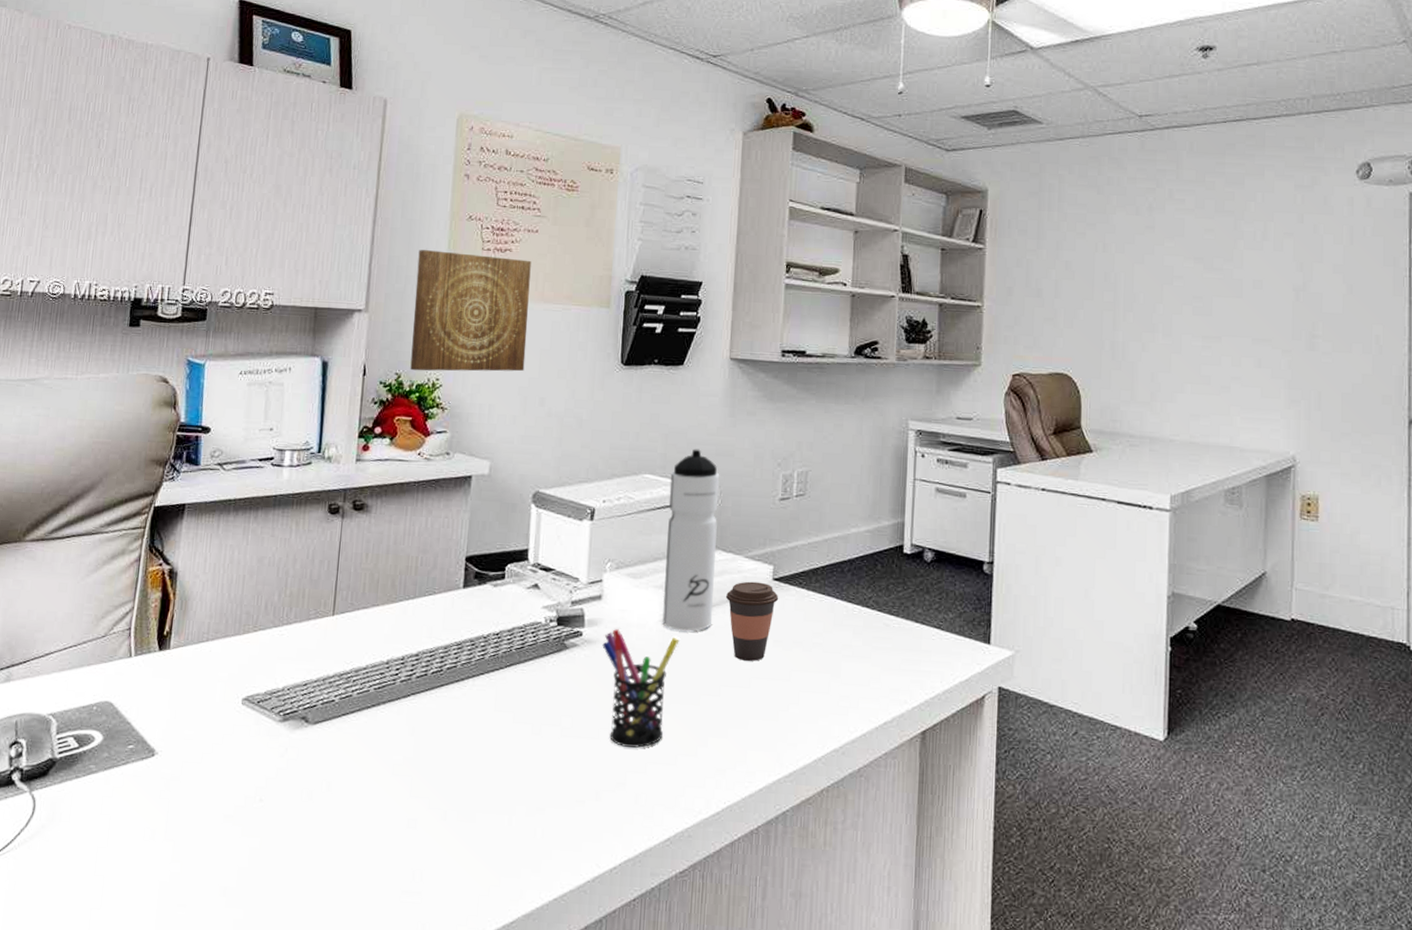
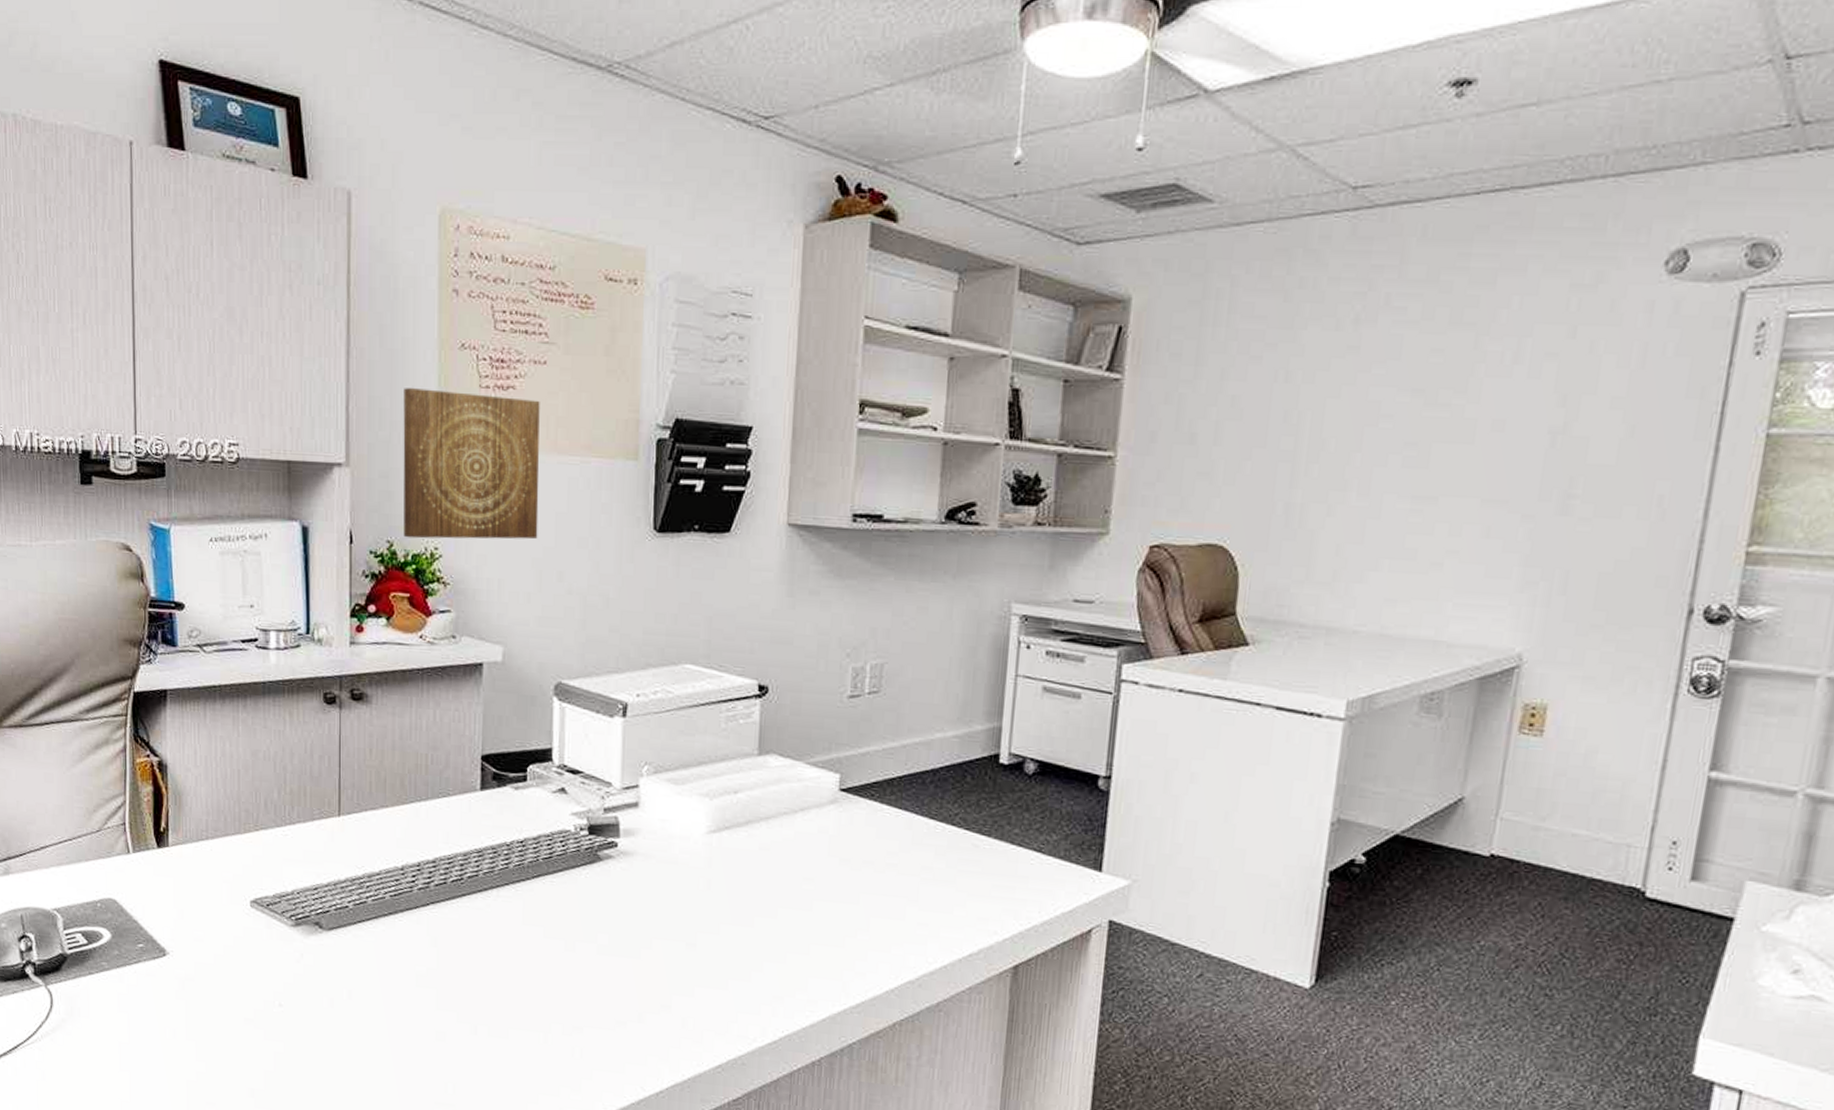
pen holder: present [602,629,680,748] -> none [640,840,729,970]
water bottle: present [662,449,720,632] -> none [709,635,776,846]
coffee cup: present [725,581,779,661] -> none [782,791,847,882]

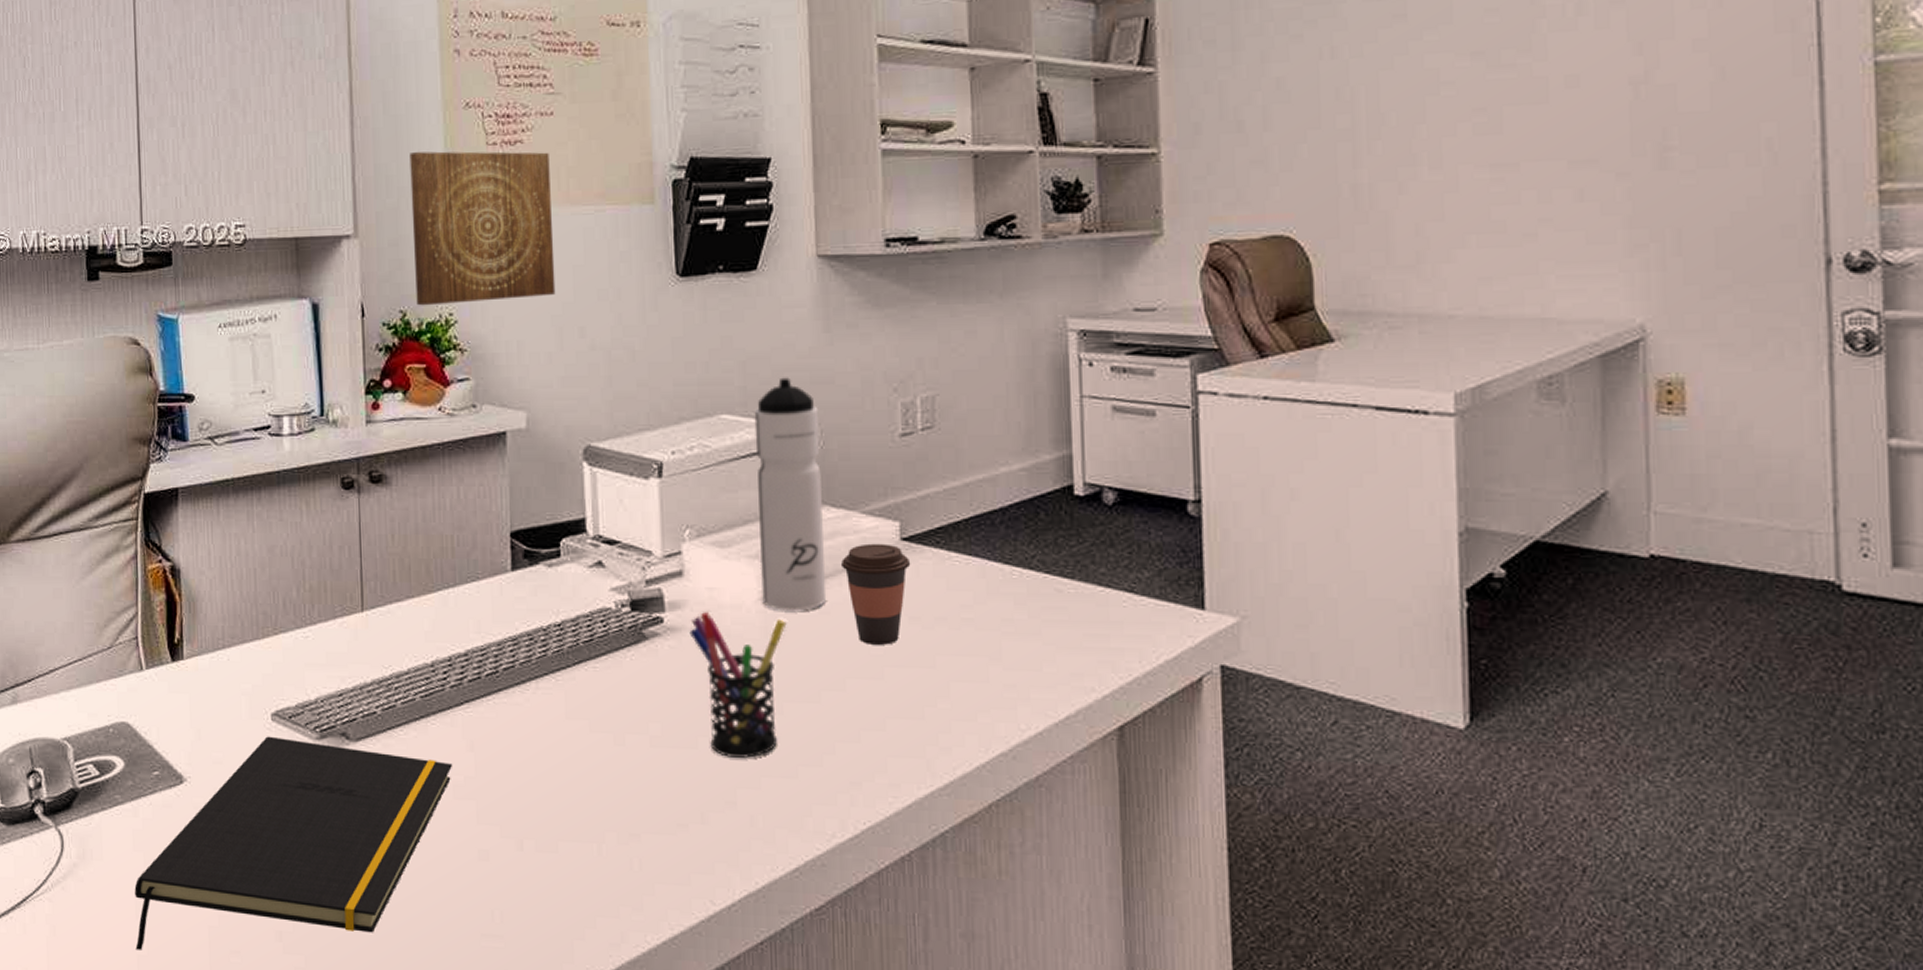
notepad: none [119,920,417,1097] -> present [134,736,453,950]
pen holder: none [640,840,729,970] -> present [689,612,787,758]
water bottle: none [709,635,776,846] -> present [754,377,827,611]
coffee cup: none [782,791,847,882] -> present [840,543,911,645]

